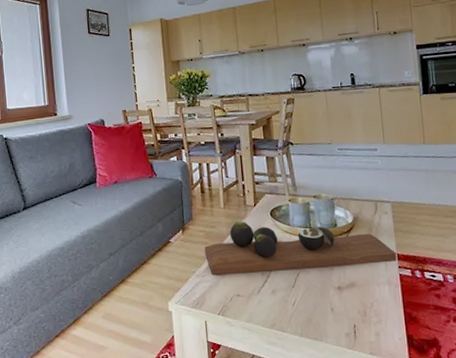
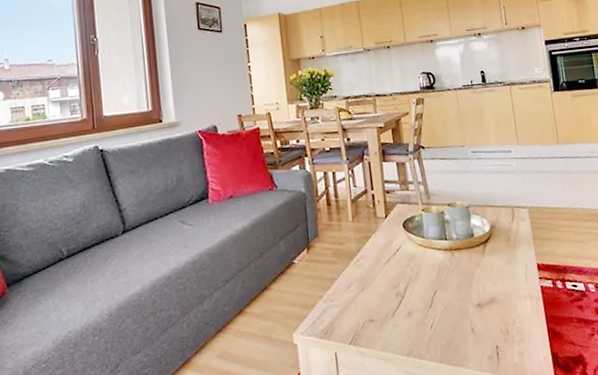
decorative tray: present [204,221,397,276] -> none [332,235,537,299]

